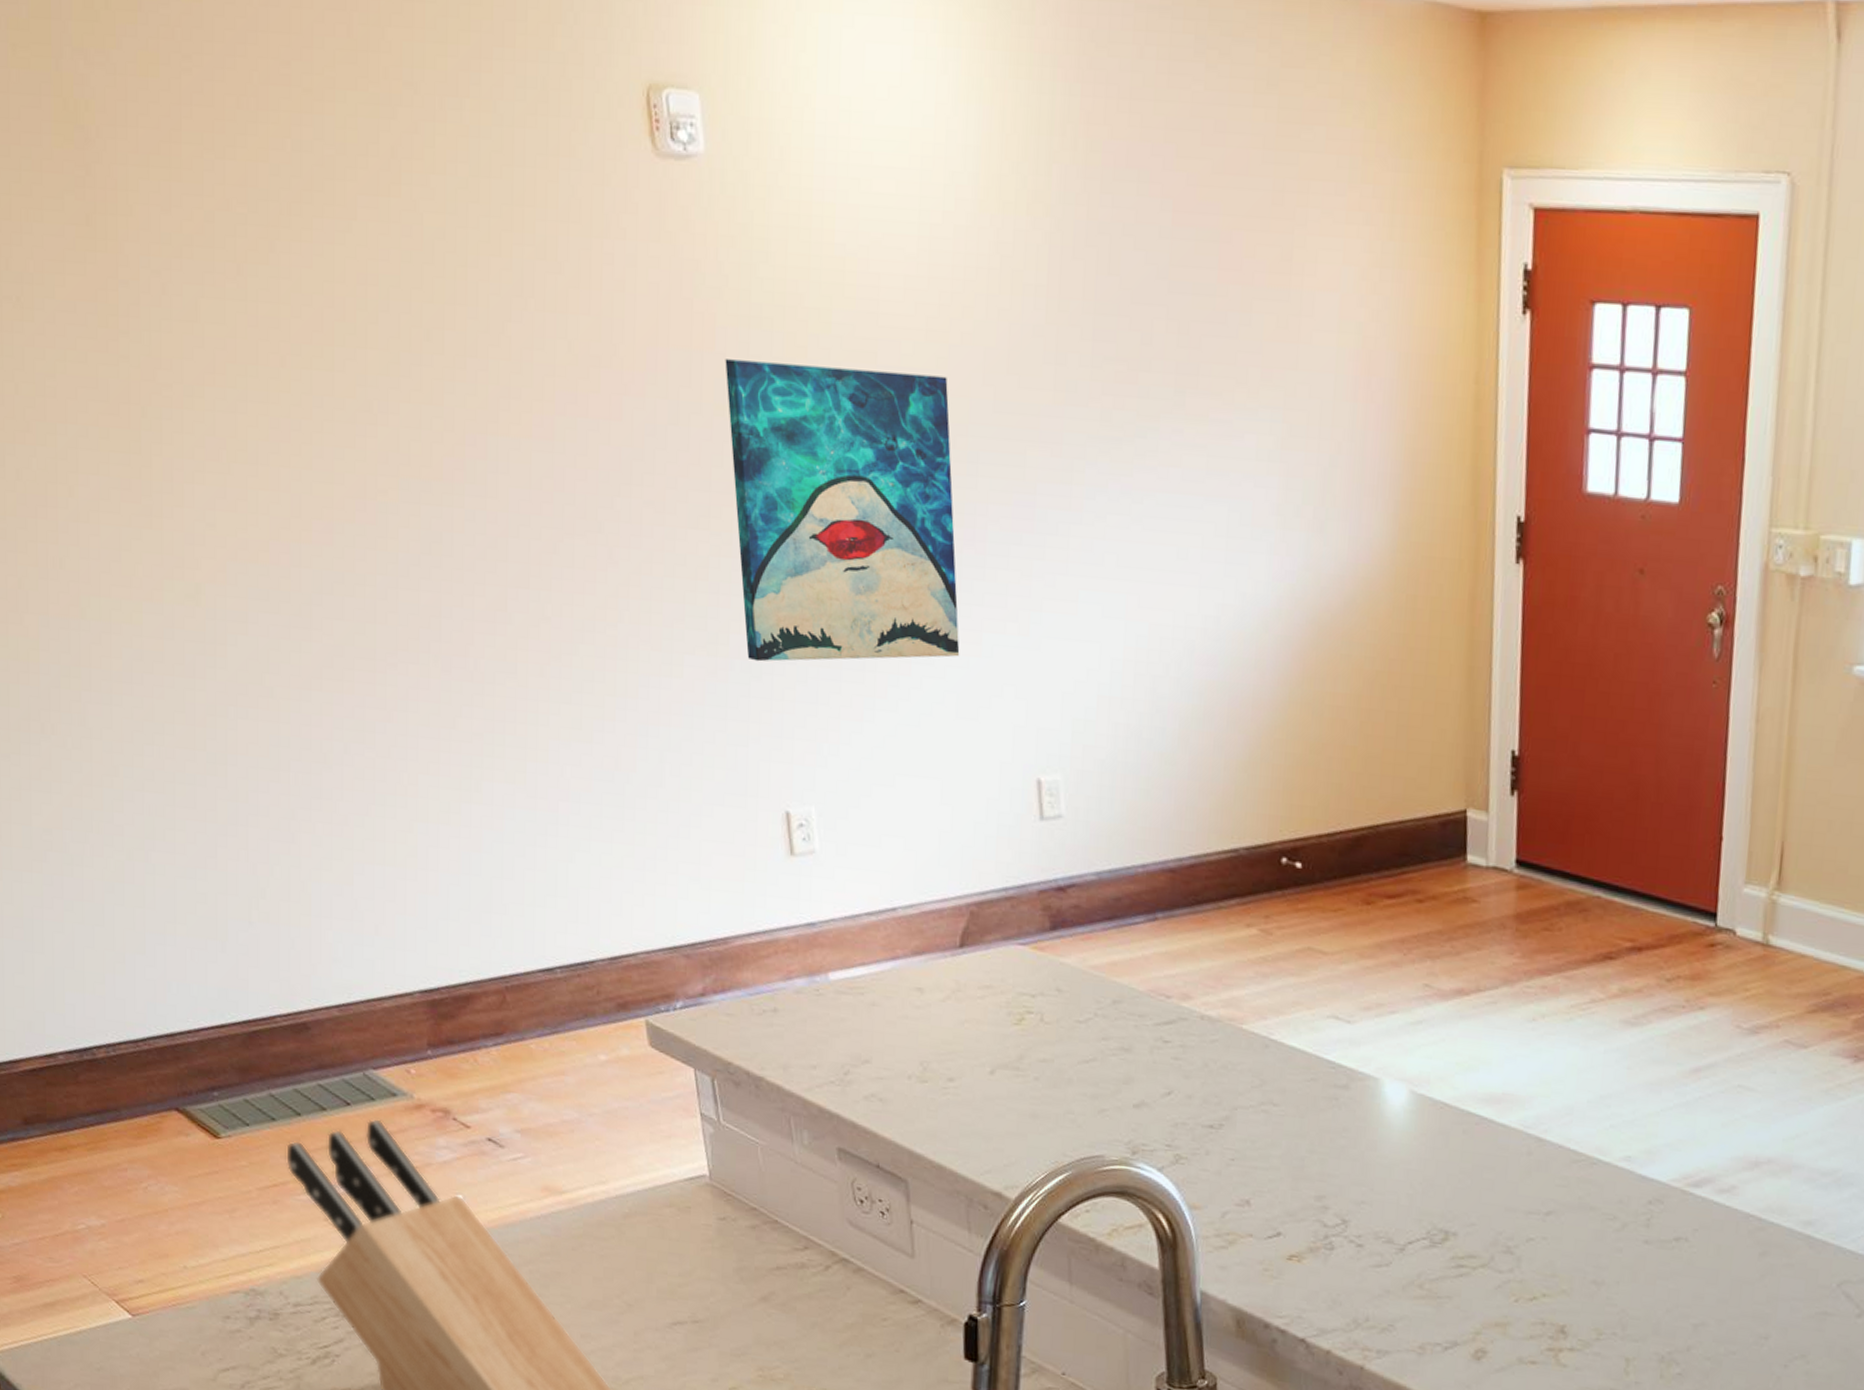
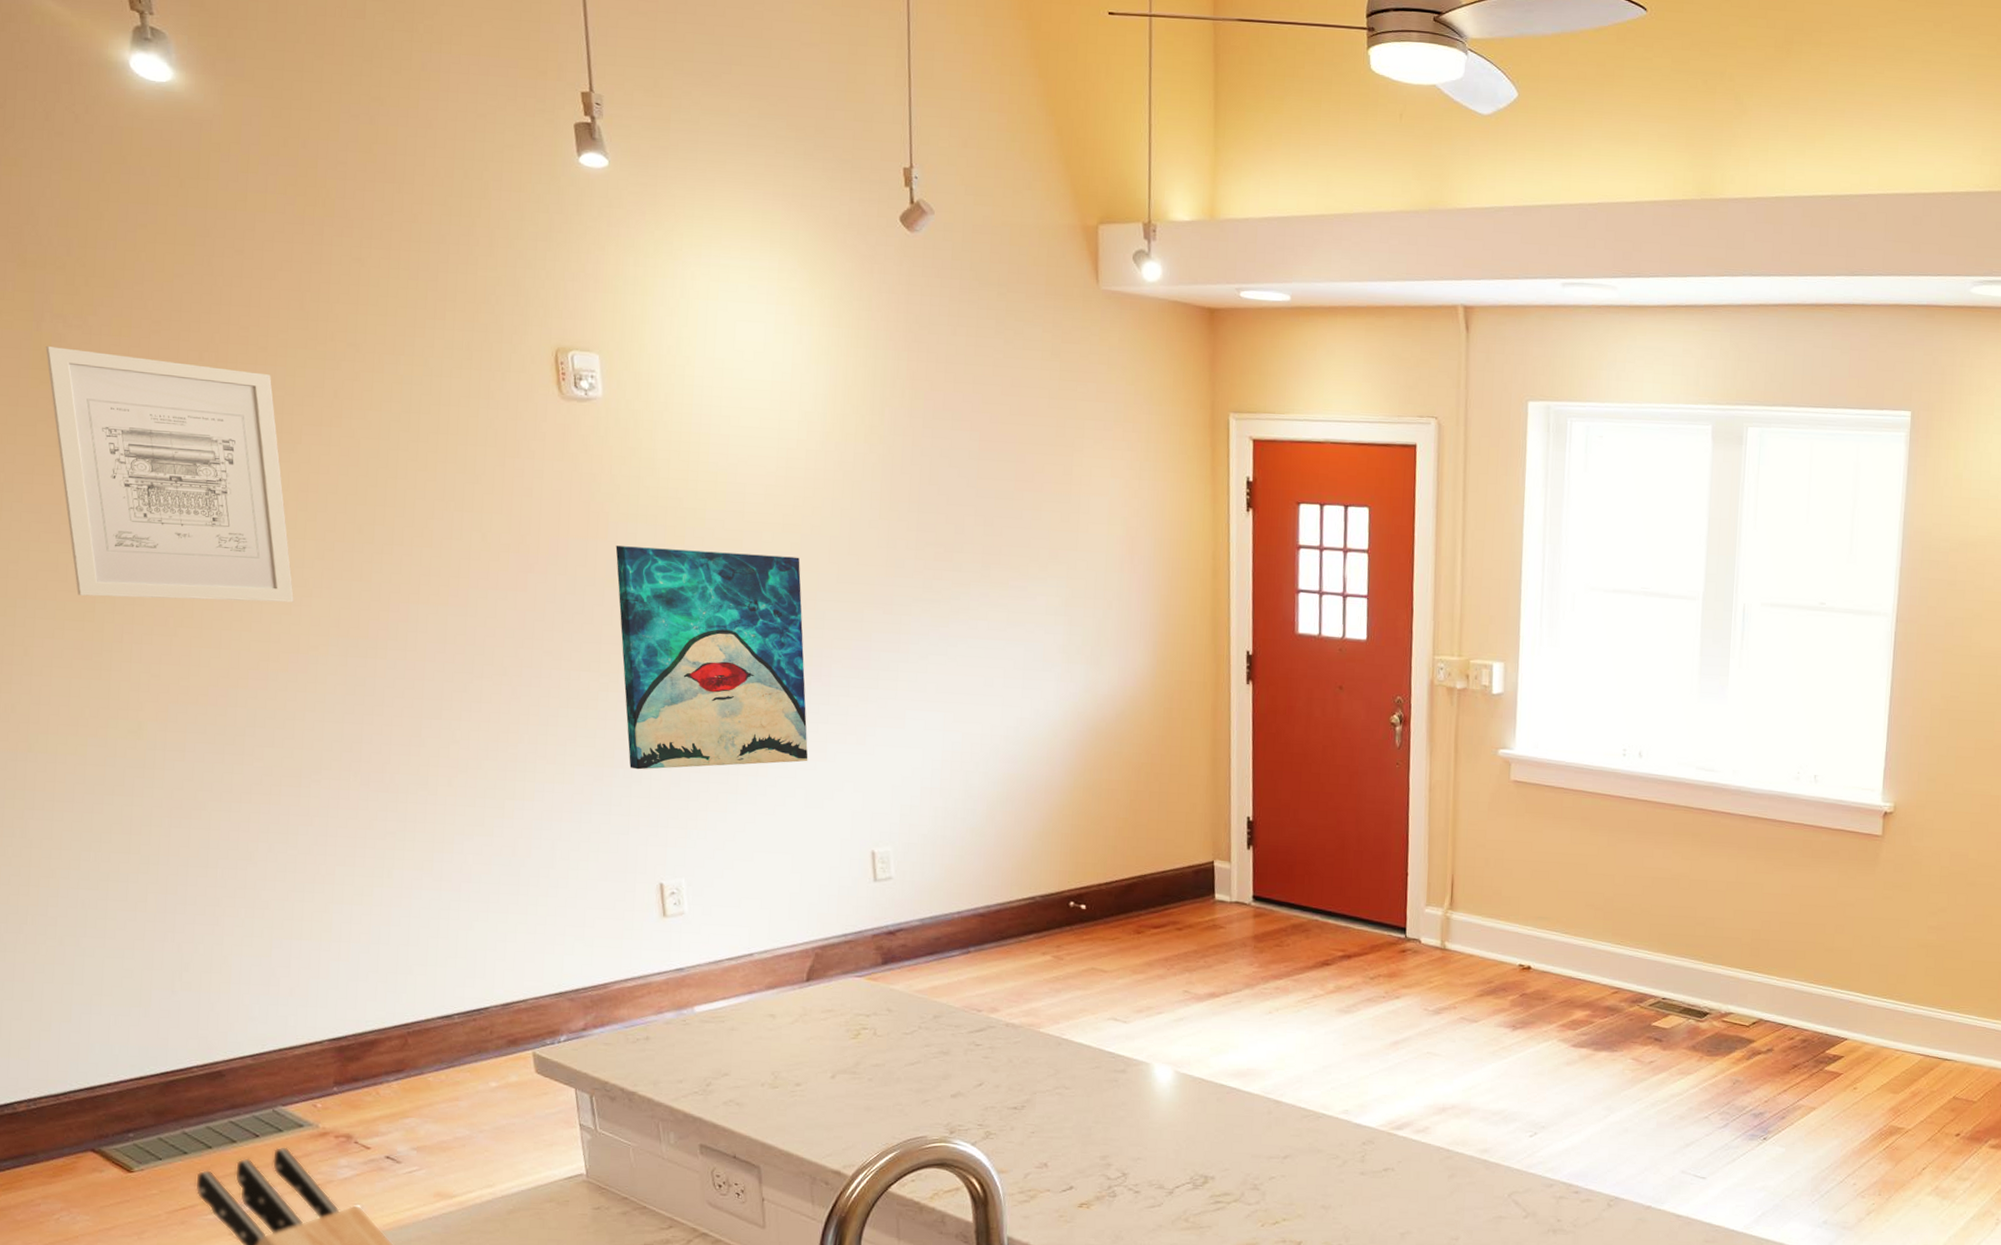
wall art: none [67,92,357,432] -> present [45,346,294,603]

